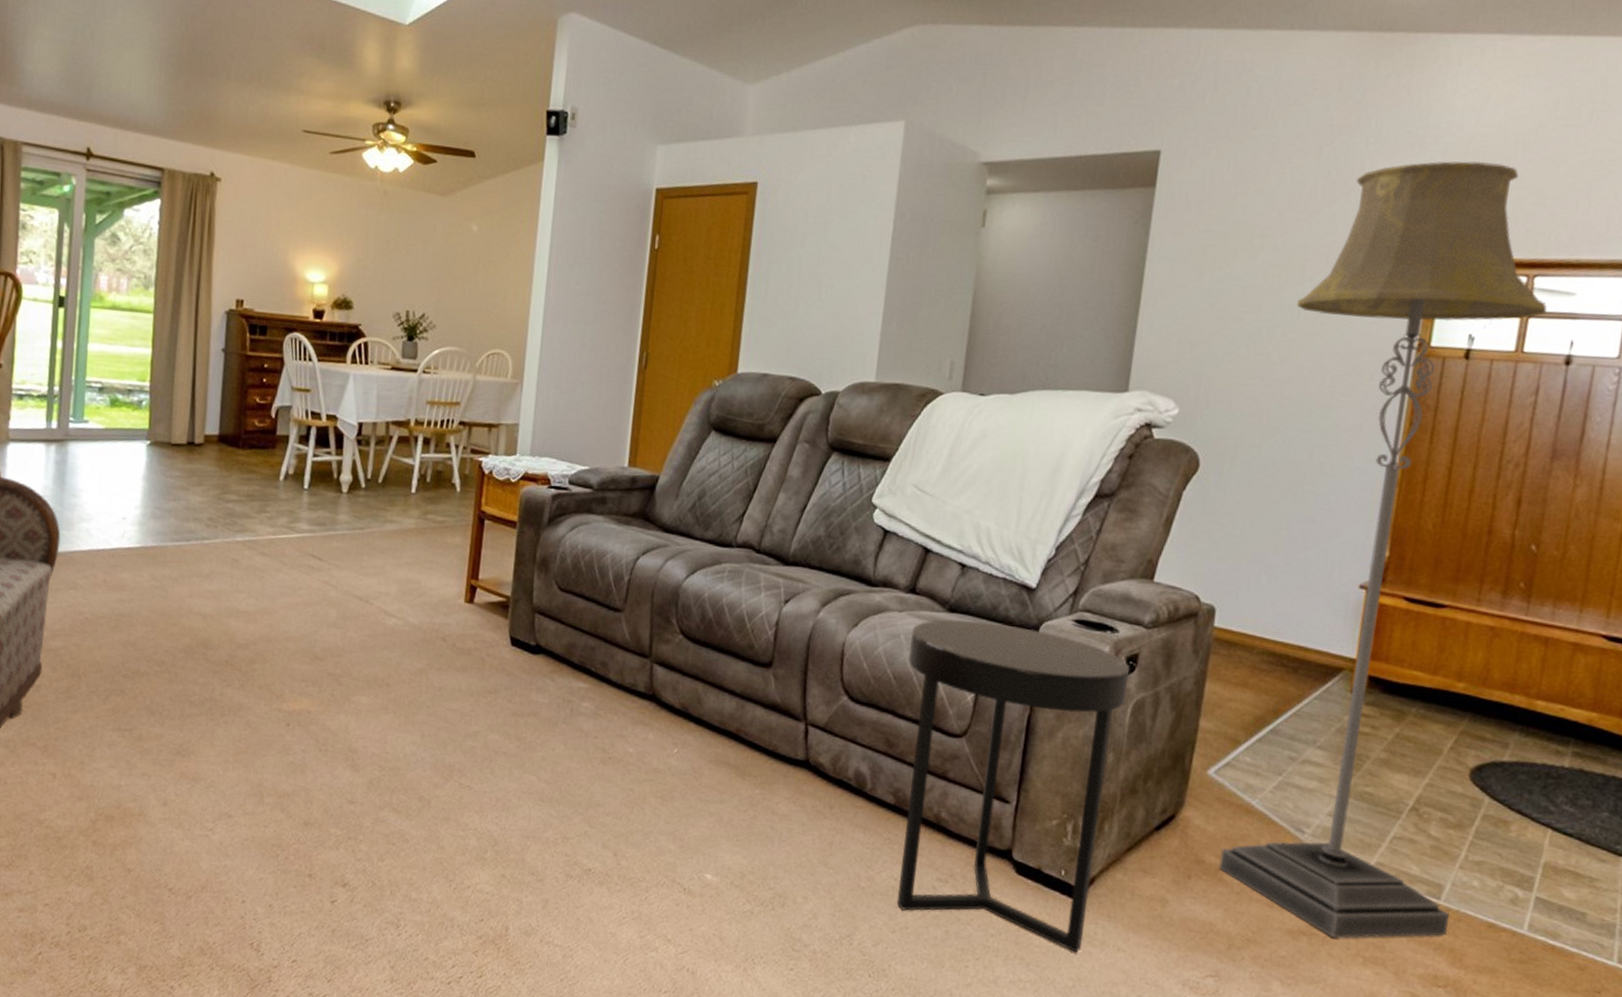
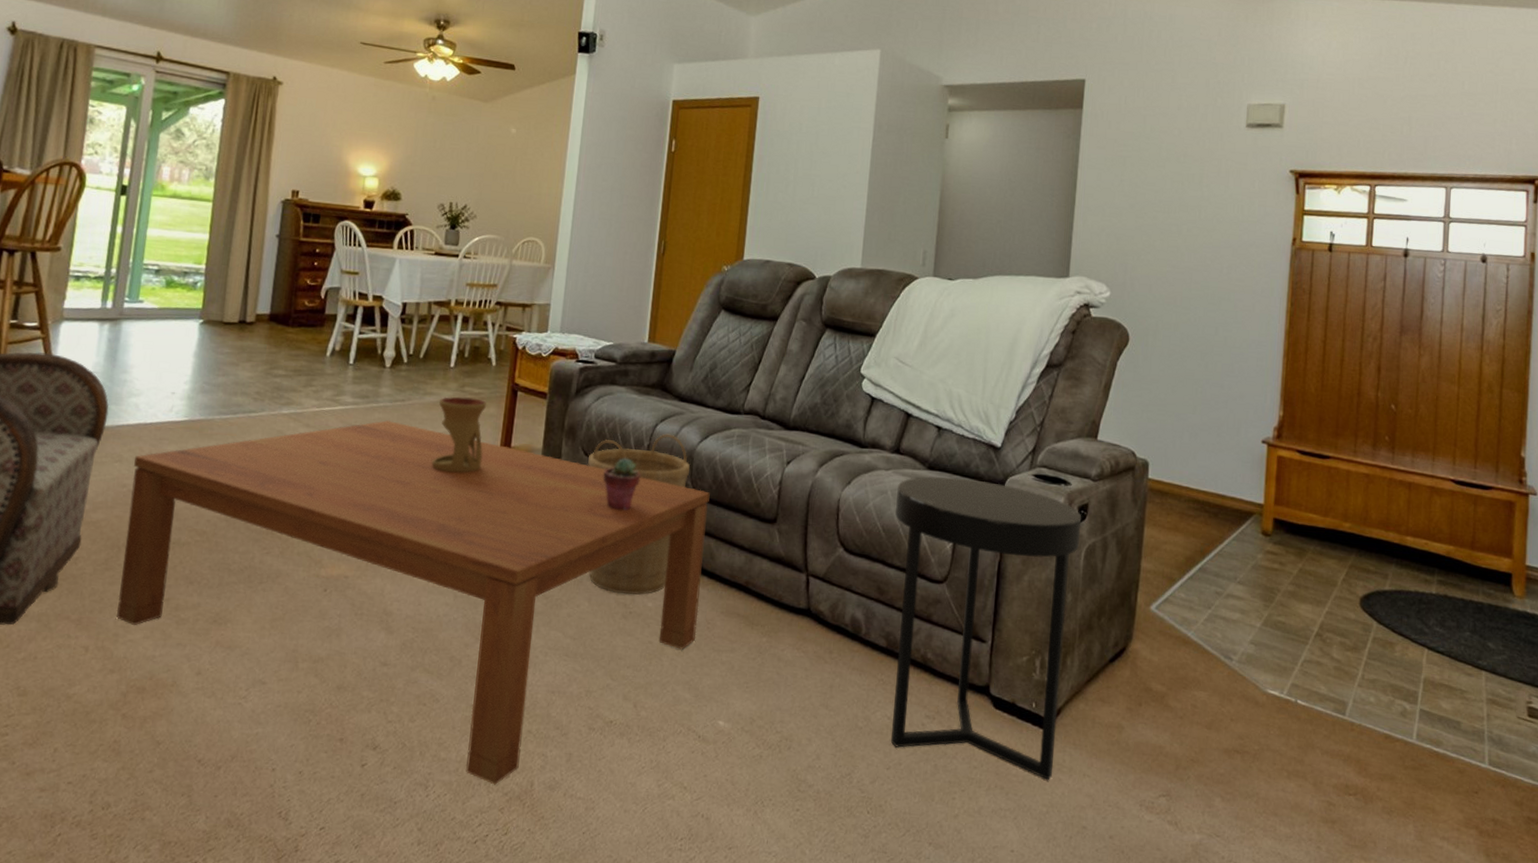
coffee table: none [80,549,698,928] -> present [116,420,710,785]
oil burner: none [394,525,452,607] -> present [431,396,487,474]
basket: none [561,568,676,740] -> present [587,434,691,595]
potted succulent: none [579,593,620,650] -> present [603,458,640,511]
floor lamp: present [1219,161,1548,939] -> none [1164,93,1387,755]

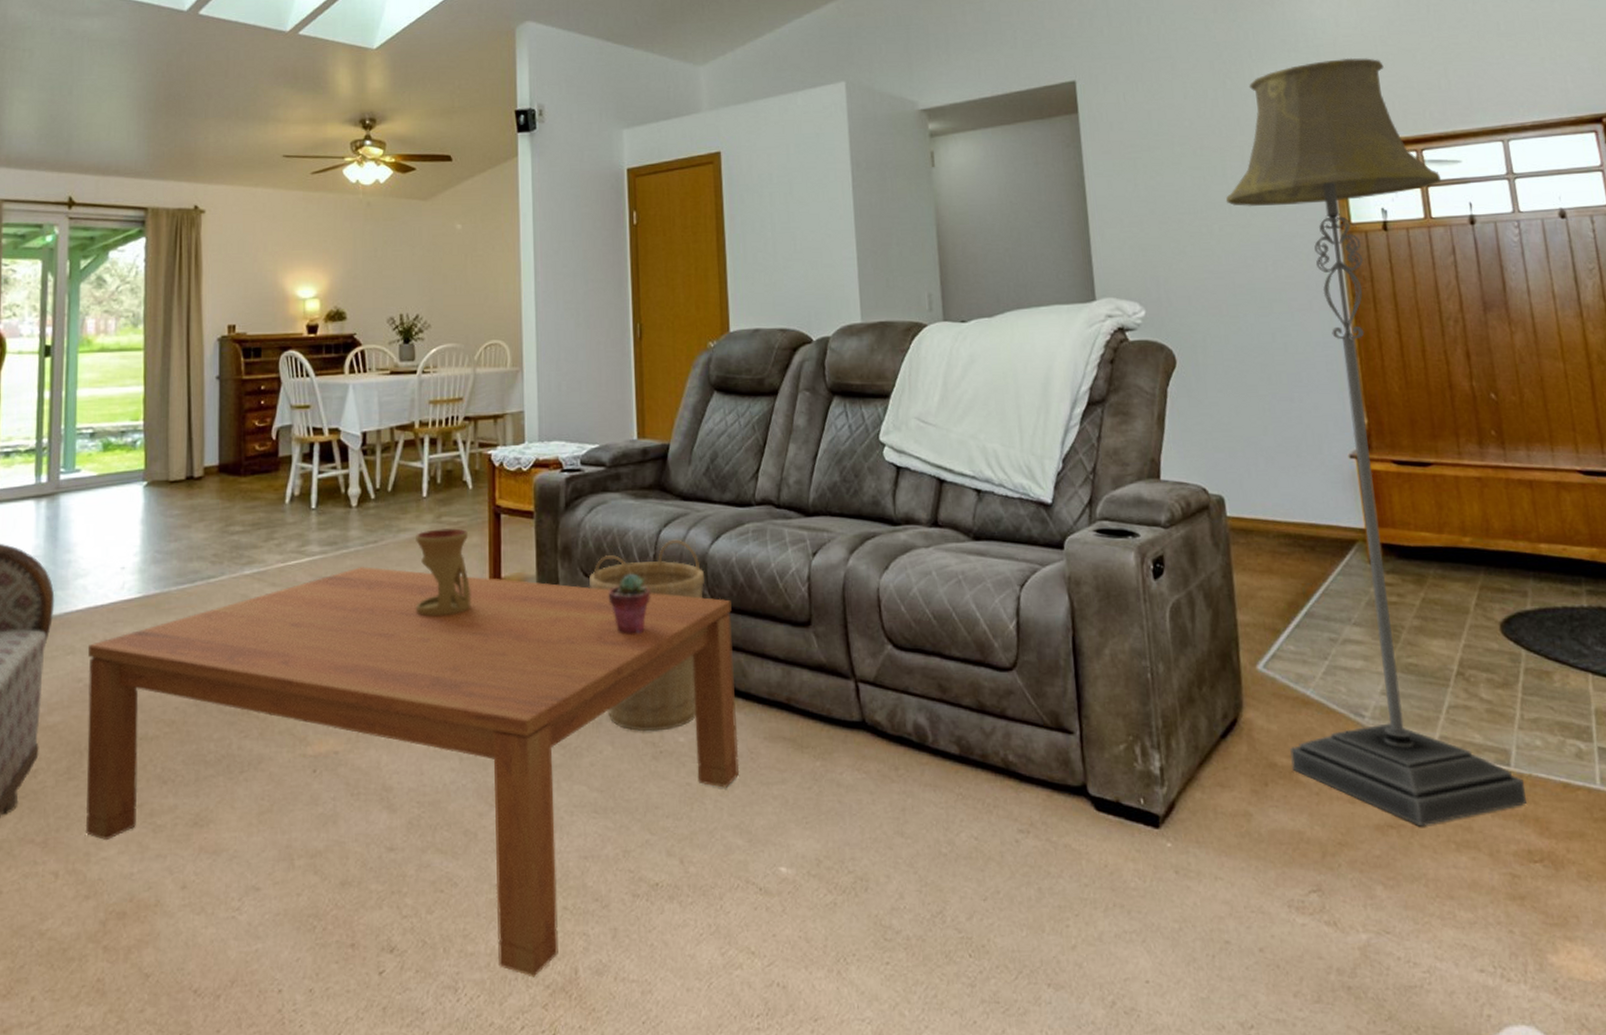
side table: present [891,476,1082,780] -> none [942,545,1179,890]
floor lamp: none [1164,93,1387,755] -> present [1225,57,1526,827]

